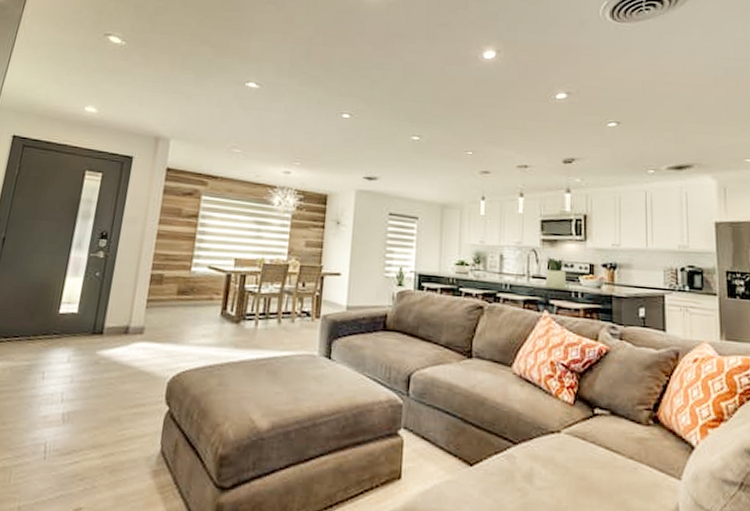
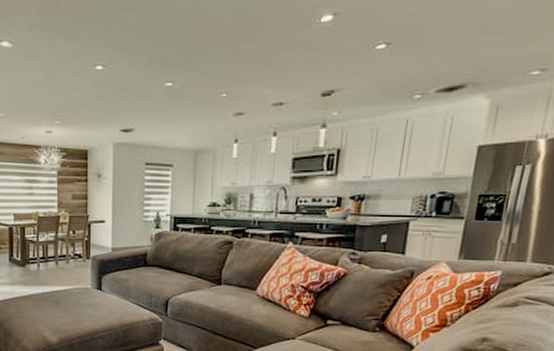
planter: present [545,257,568,291] -> none [291,193,314,223]

